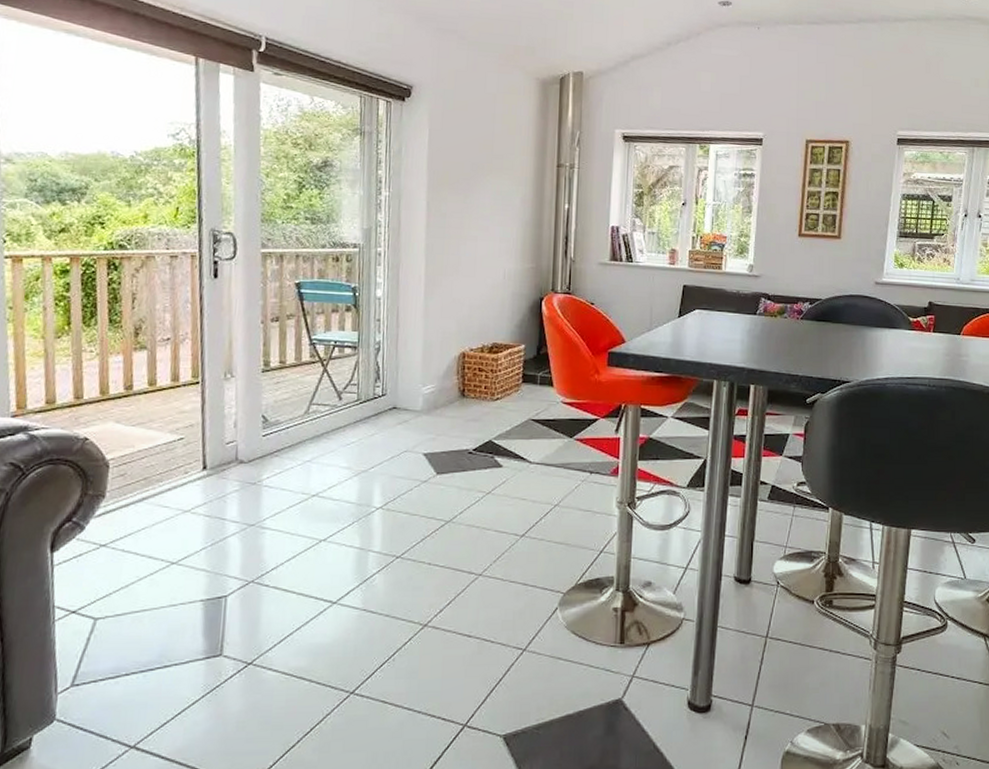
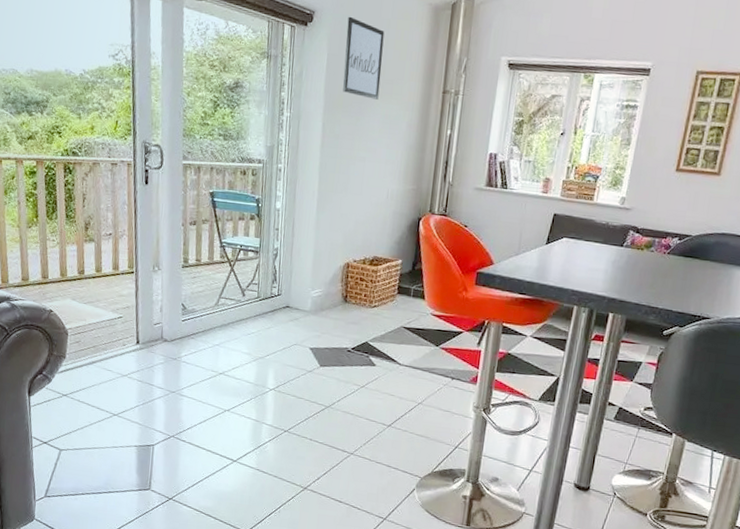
wall art: none [447,91,491,175] -> present [343,16,385,100]

